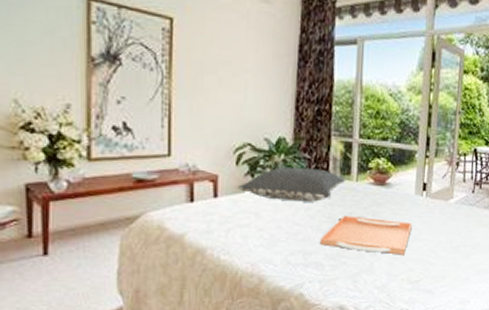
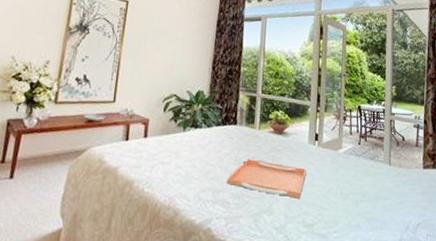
pillow: present [237,166,346,202] -> none [163,114,251,146]

